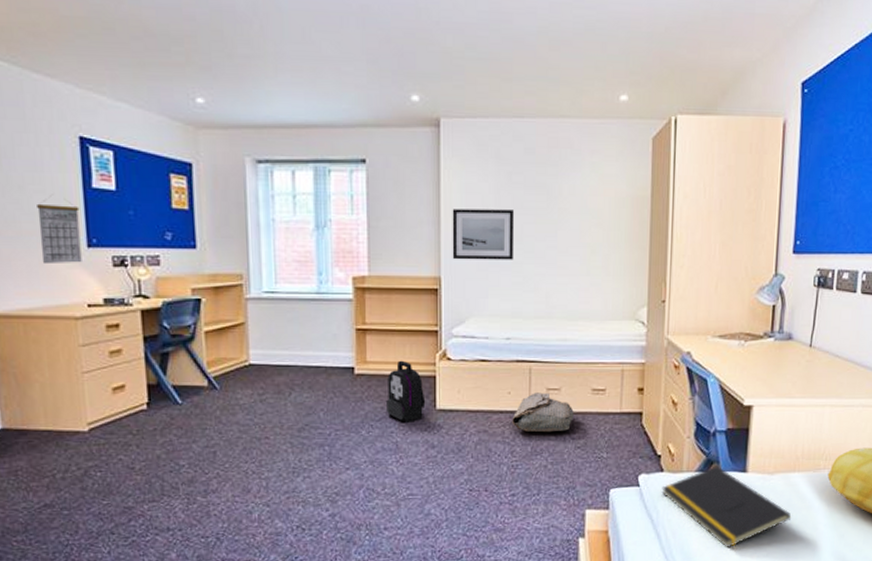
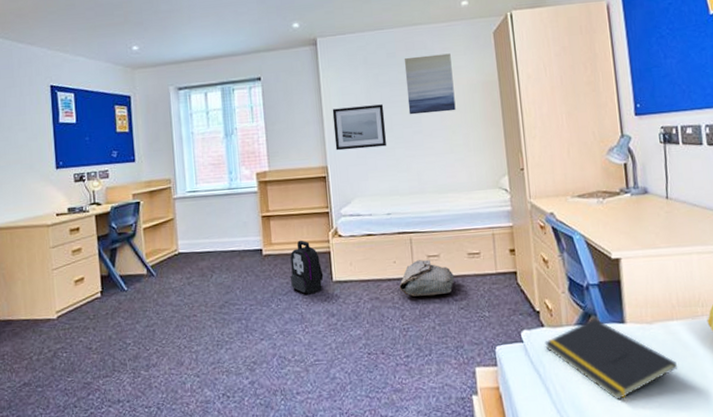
calendar: present [37,200,82,265] -> none [21,135,52,185]
wall art: none [543,156,600,227] -> present [404,53,456,115]

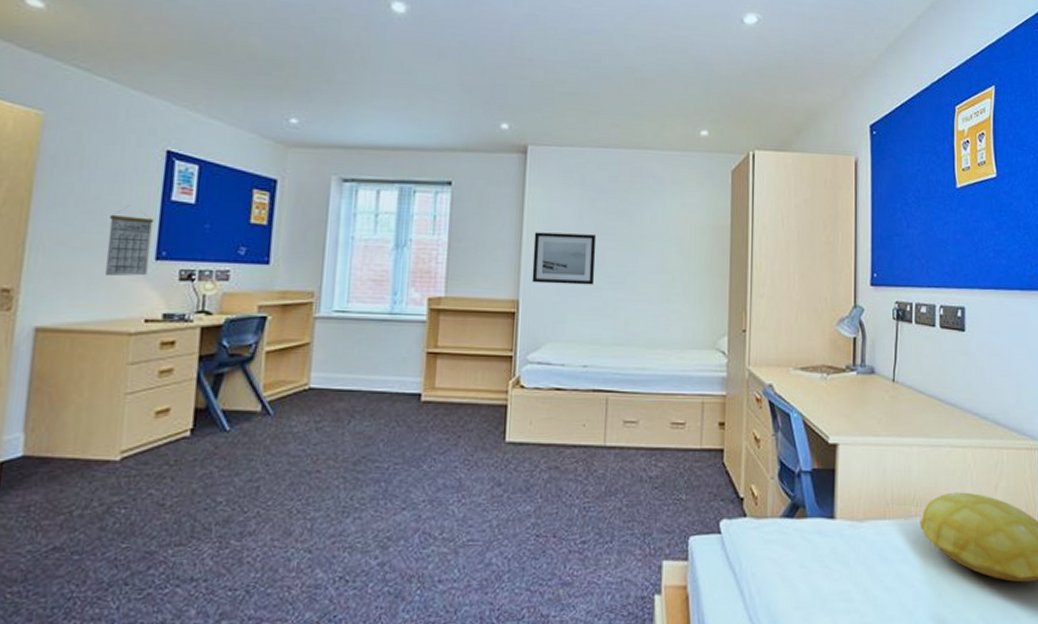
calendar: none [21,135,52,185] -> present [104,211,154,277]
backpack: present [290,240,324,295] -> none [452,387,495,456]
bag: present [399,259,454,297] -> none [585,425,652,470]
wall art: present [404,53,456,115] -> none [625,184,681,254]
notepad: present [544,318,678,401] -> none [745,511,885,609]

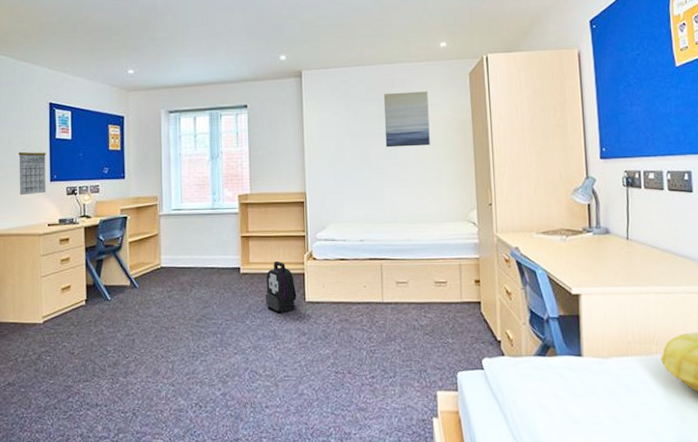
backpack: none [452,387,495,456] -> present [266,261,297,313]
wall art: present [532,232,597,285] -> none [313,136,364,178]
wall art: none [625,184,681,254] -> present [383,91,430,148]

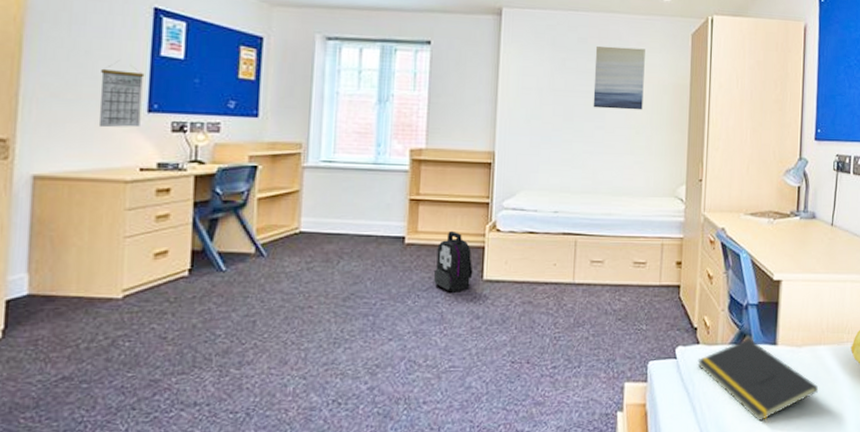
notepad: none [504,350,631,430] -> present [697,338,819,422]

